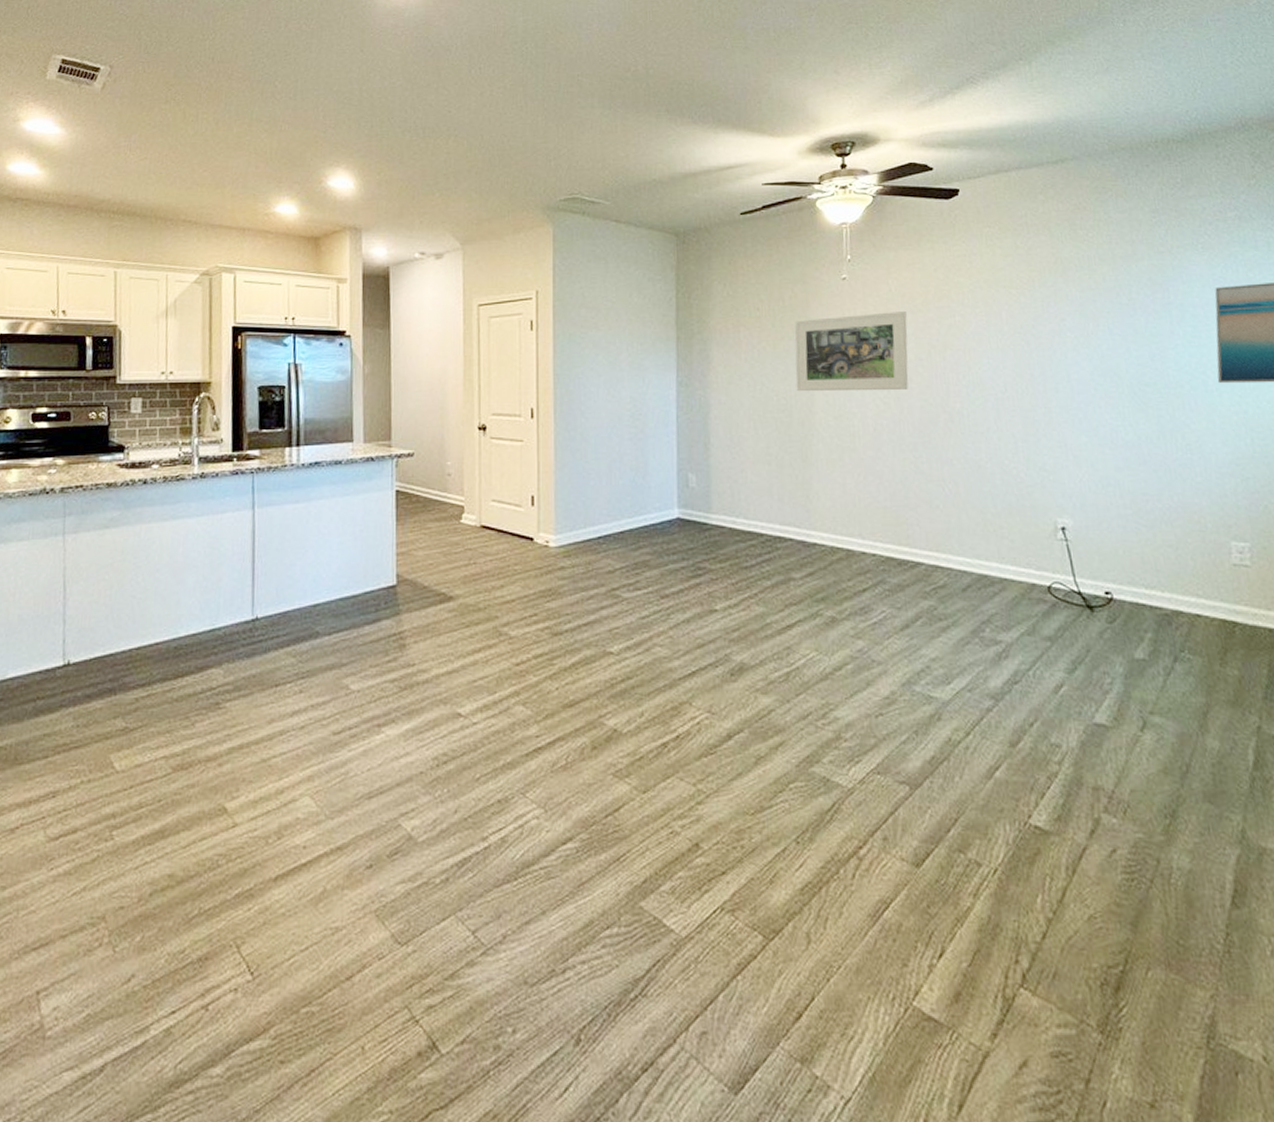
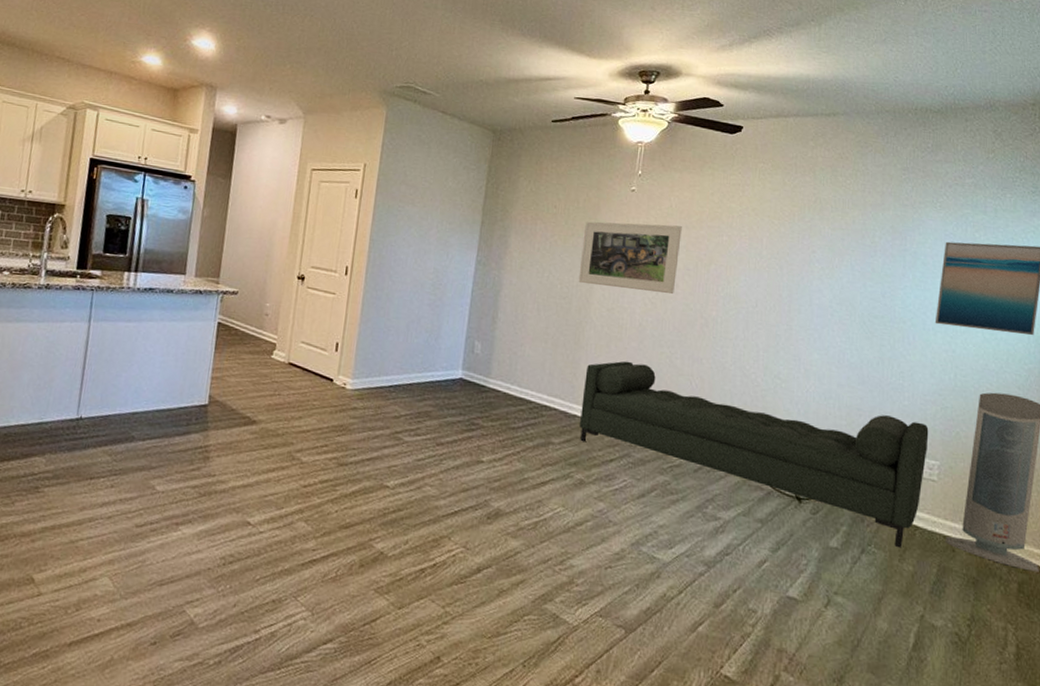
sofa: none [819,473,1234,651] -> present [580,361,929,549]

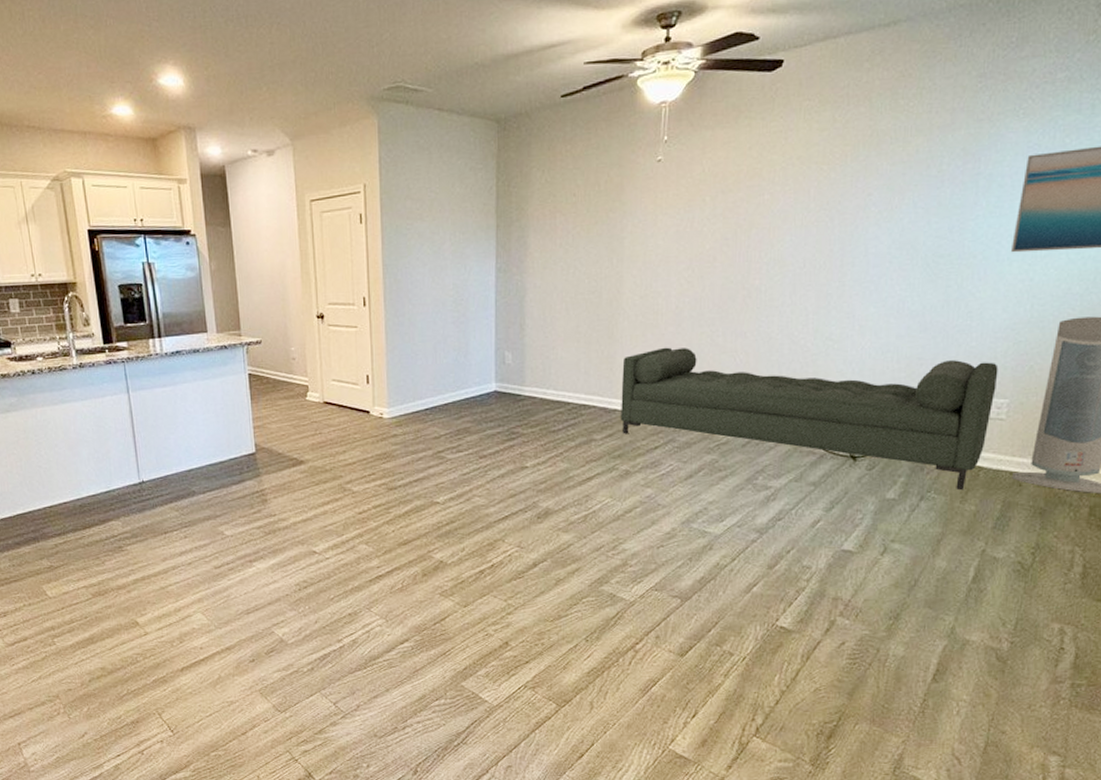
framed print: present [578,221,682,295] -> none [606,192,717,274]

